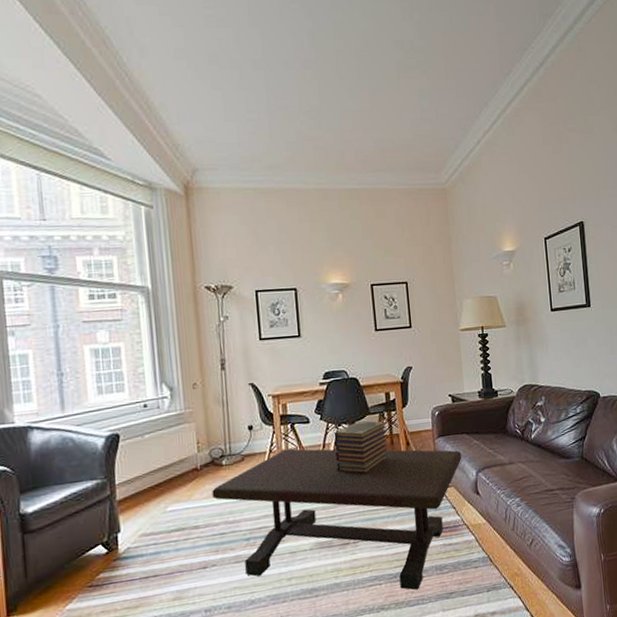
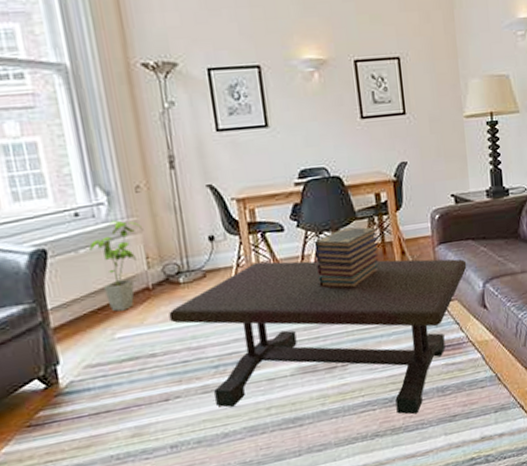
house plant: none [153,411,197,488] -> present [89,220,144,312]

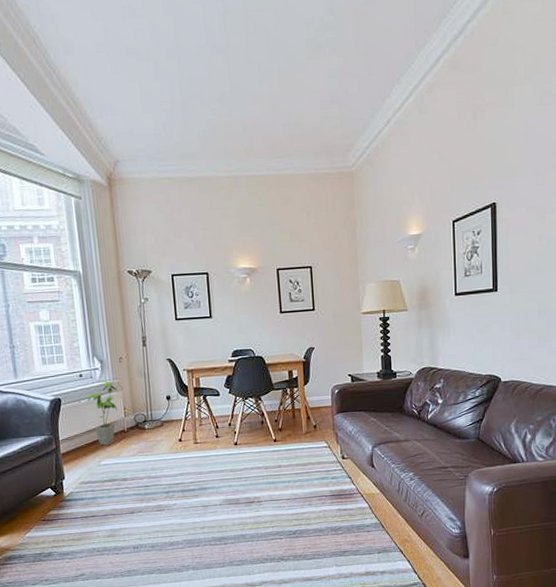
coffee table: present [169,259,467,415] -> none [137,417,359,546]
book stack: present [314,227,379,290] -> none [241,395,290,444]

